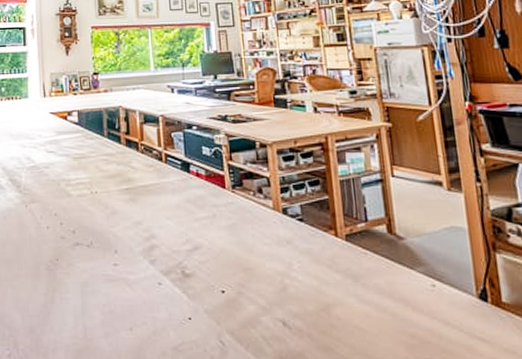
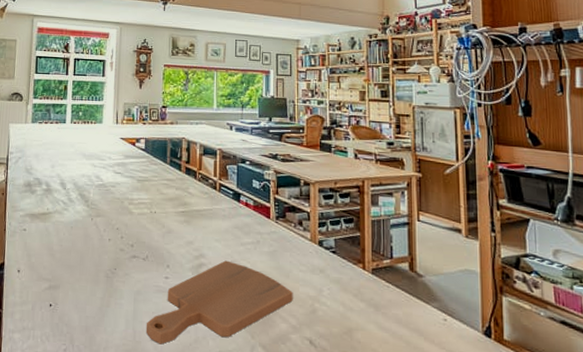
cutting board: none [97,239,260,340] -> present [145,260,293,345]

